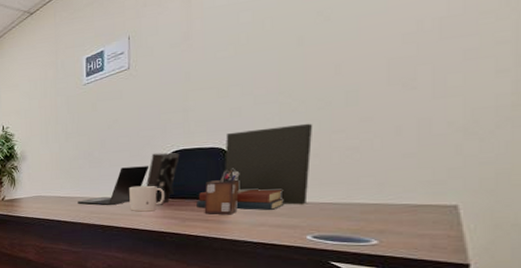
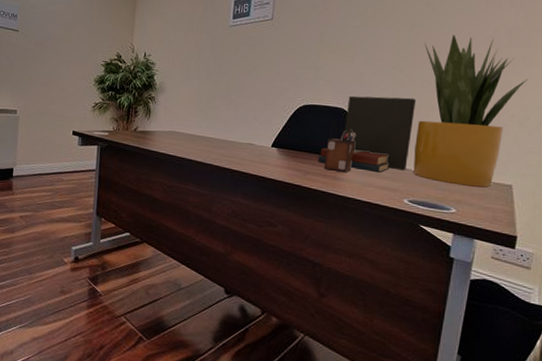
laptop: present [78,166,149,206] -> none [210,114,280,151]
mug: present [129,185,166,212] -> none [259,133,292,161]
picture frame: present [146,152,180,204] -> none [276,104,308,155]
planter: none [316,34,473,213] -> present [413,35,528,188]

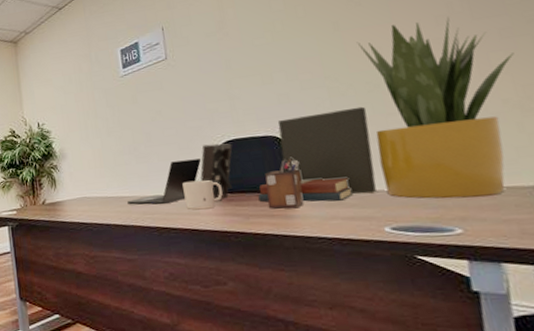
laptop: none [210,114,280,151] -> present [127,159,201,205]
mug: none [259,133,292,161] -> present [182,179,224,210]
picture frame: none [276,104,308,155] -> present [200,143,234,200]

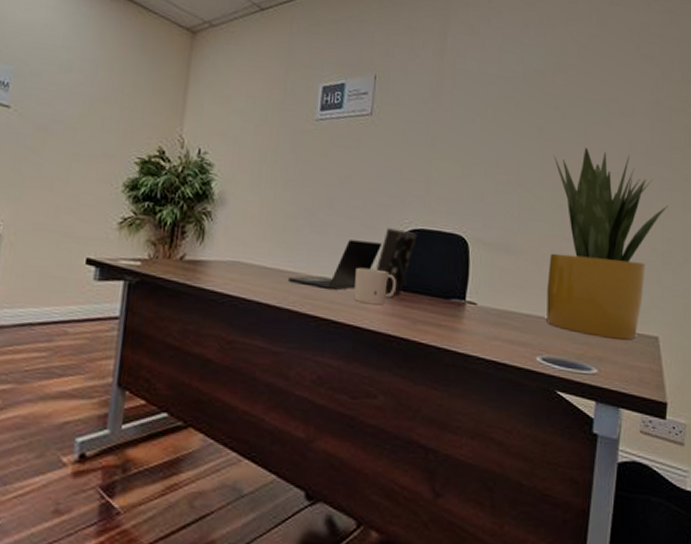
books: present [258,178,353,202] -> none [430,287,518,321]
desk organizer: present [265,158,304,209] -> none [437,263,477,322]
binder: present [277,106,377,194] -> none [463,219,547,319]

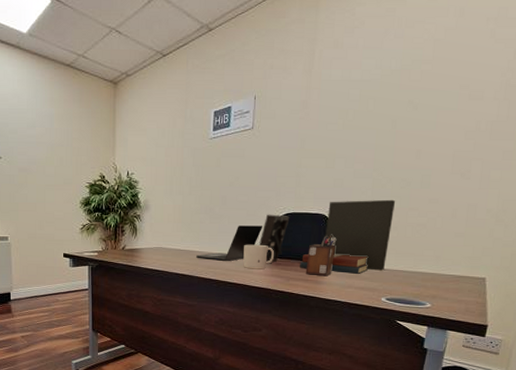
books: none [430,287,518,321] -> present [300,253,368,274]
desk organizer: none [437,263,477,322] -> present [305,235,337,277]
binder: none [463,219,547,319] -> present [325,199,396,271]
planter: present [546,148,668,340] -> none [391,133,507,282]

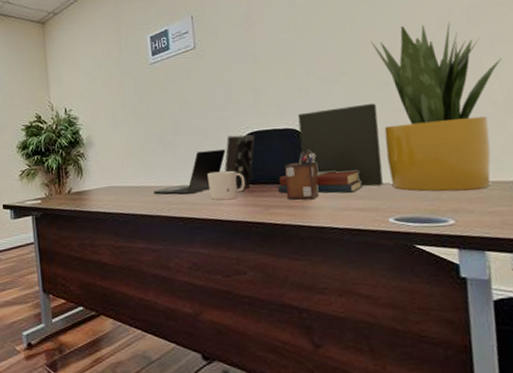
planter: none [391,133,507,282] -> present [370,21,502,192]

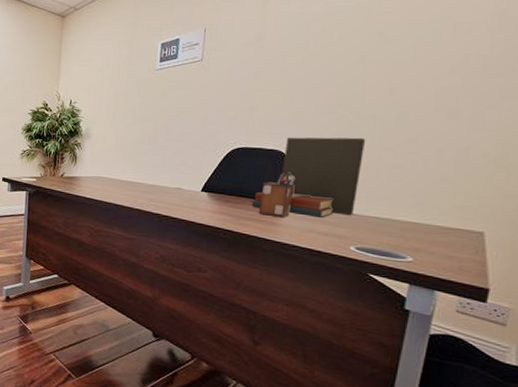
laptop: present [154,149,225,195] -> none [137,158,210,196]
mug: present [207,170,246,201] -> none [188,178,224,206]
picture frame: present [224,134,255,190] -> none [206,148,241,200]
planter: present [370,21,502,192] -> none [361,67,506,235]

